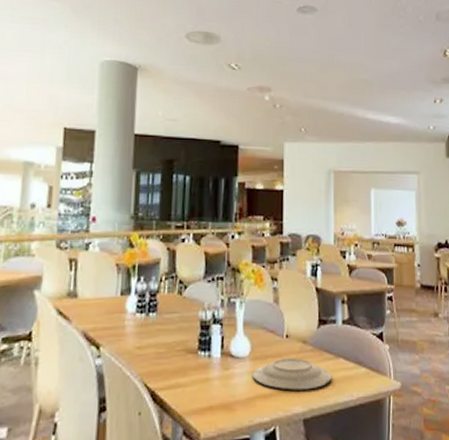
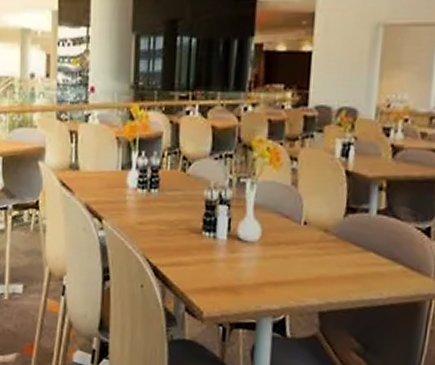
plate: present [252,357,332,390] -> none [261,246,358,283]

